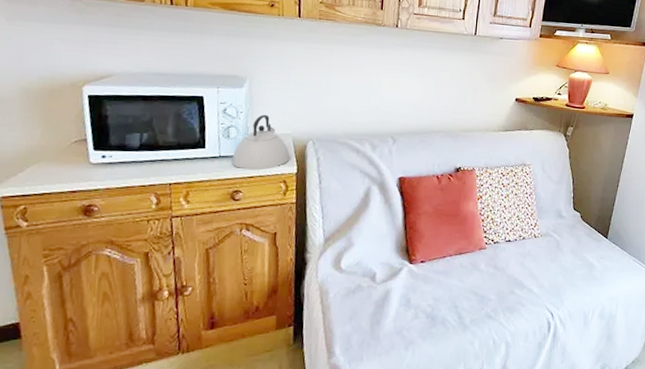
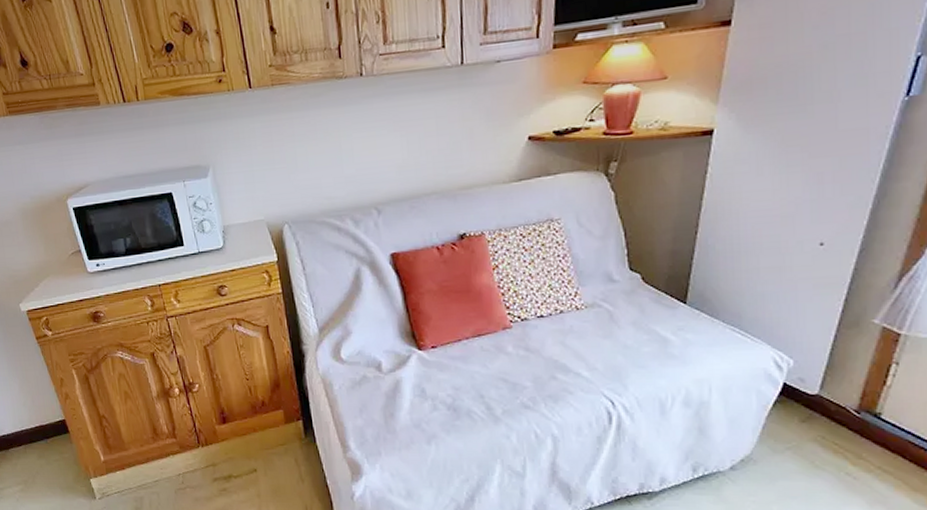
kettle: present [231,114,290,171] -> none [211,202,268,264]

